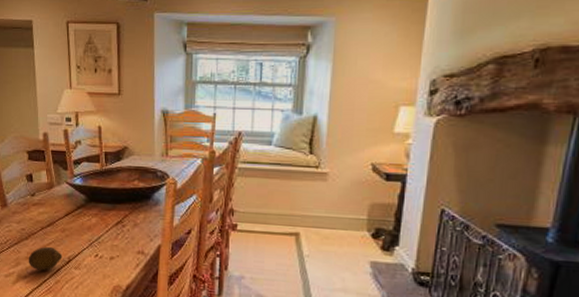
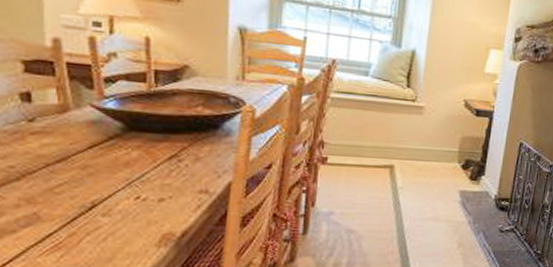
fruit: present [28,246,63,271] -> none [19,189,82,221]

